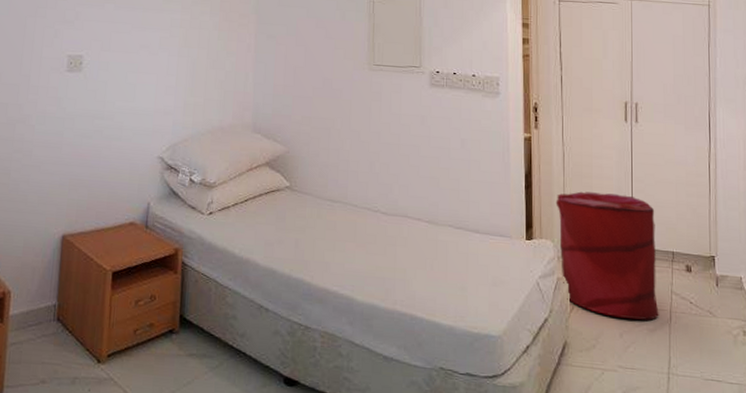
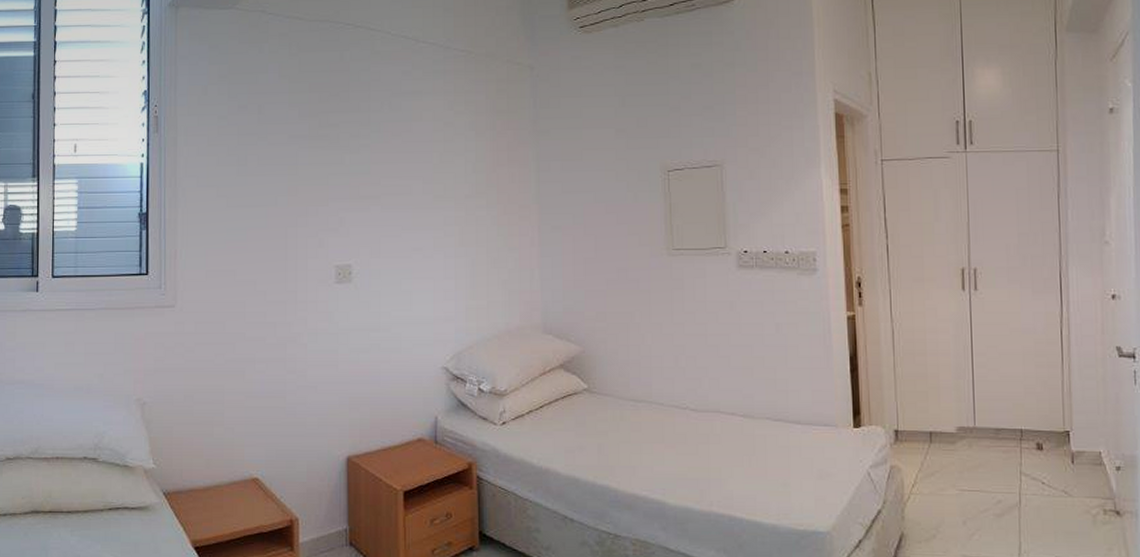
laundry hamper: present [555,191,659,321] -> none [885,371,1007,506]

